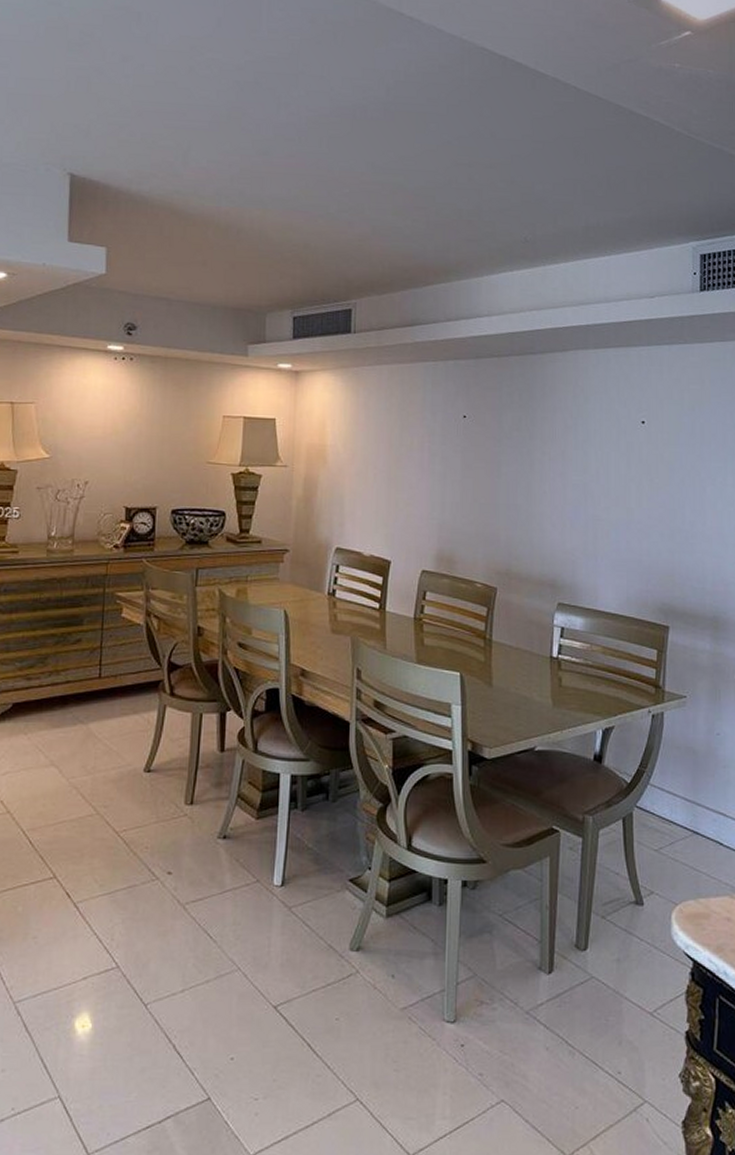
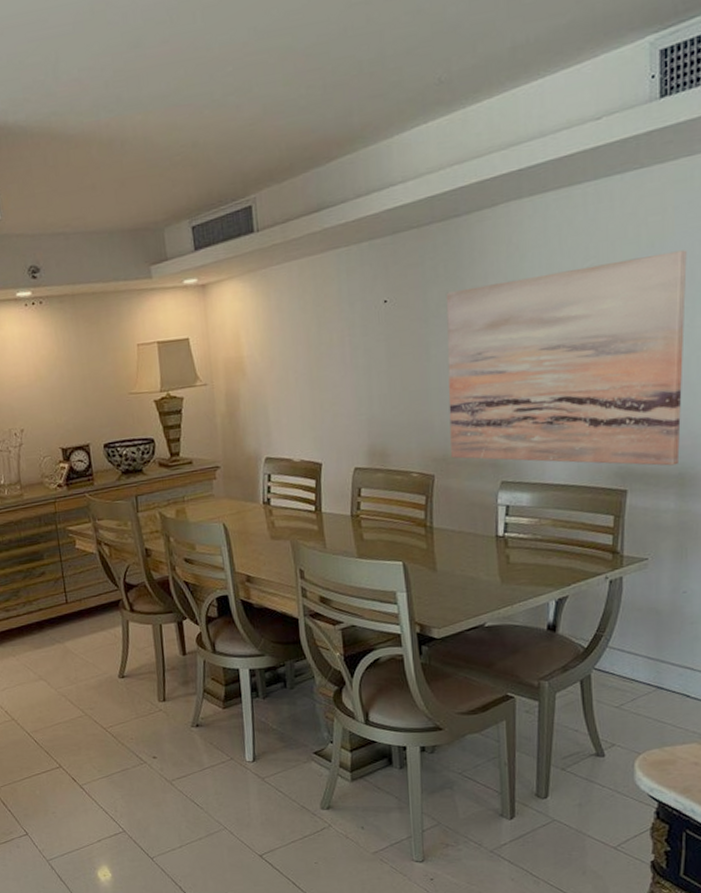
wall art: none [513,417,720,608] -> present [445,250,687,466]

